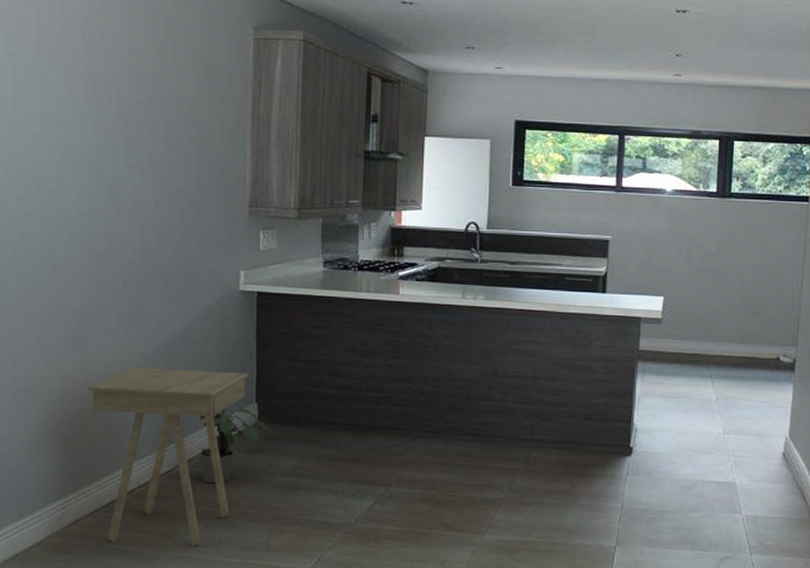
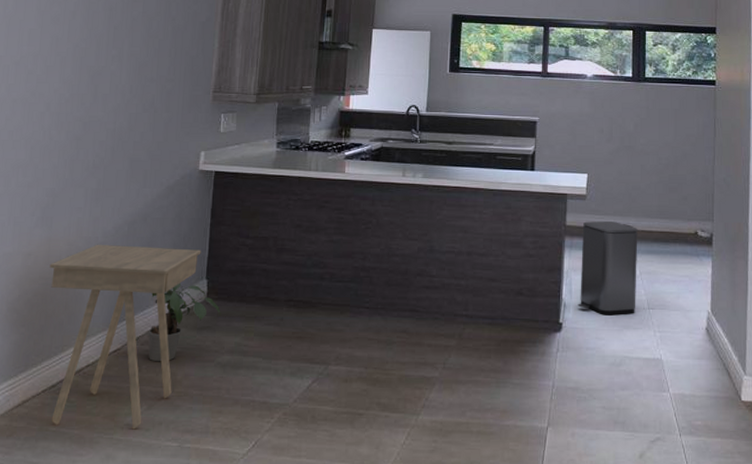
pedal bin: none [649,346,716,440] -> present [578,221,638,316]

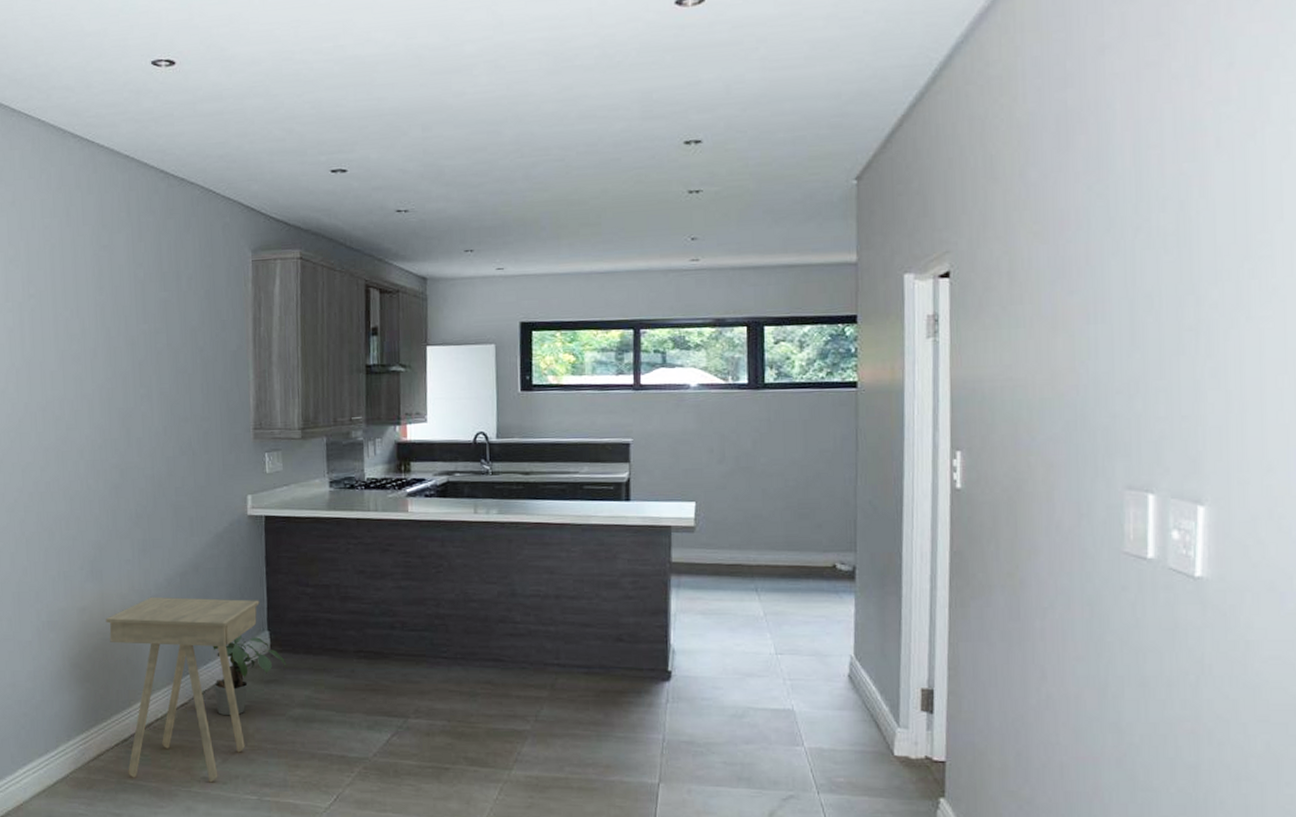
pedal bin: present [578,221,638,316] -> none [689,556,761,662]

